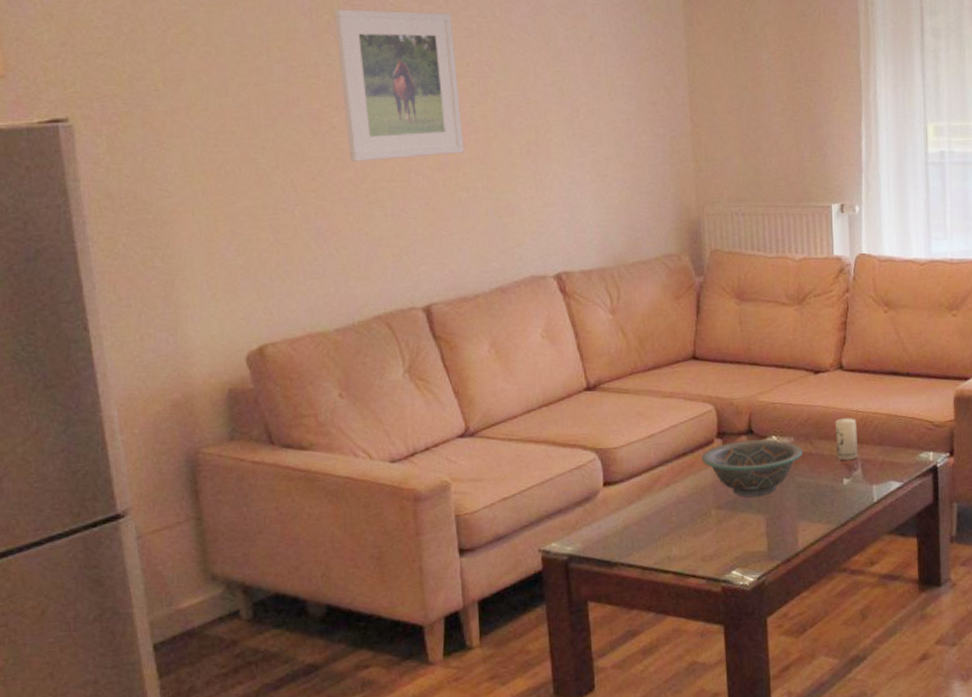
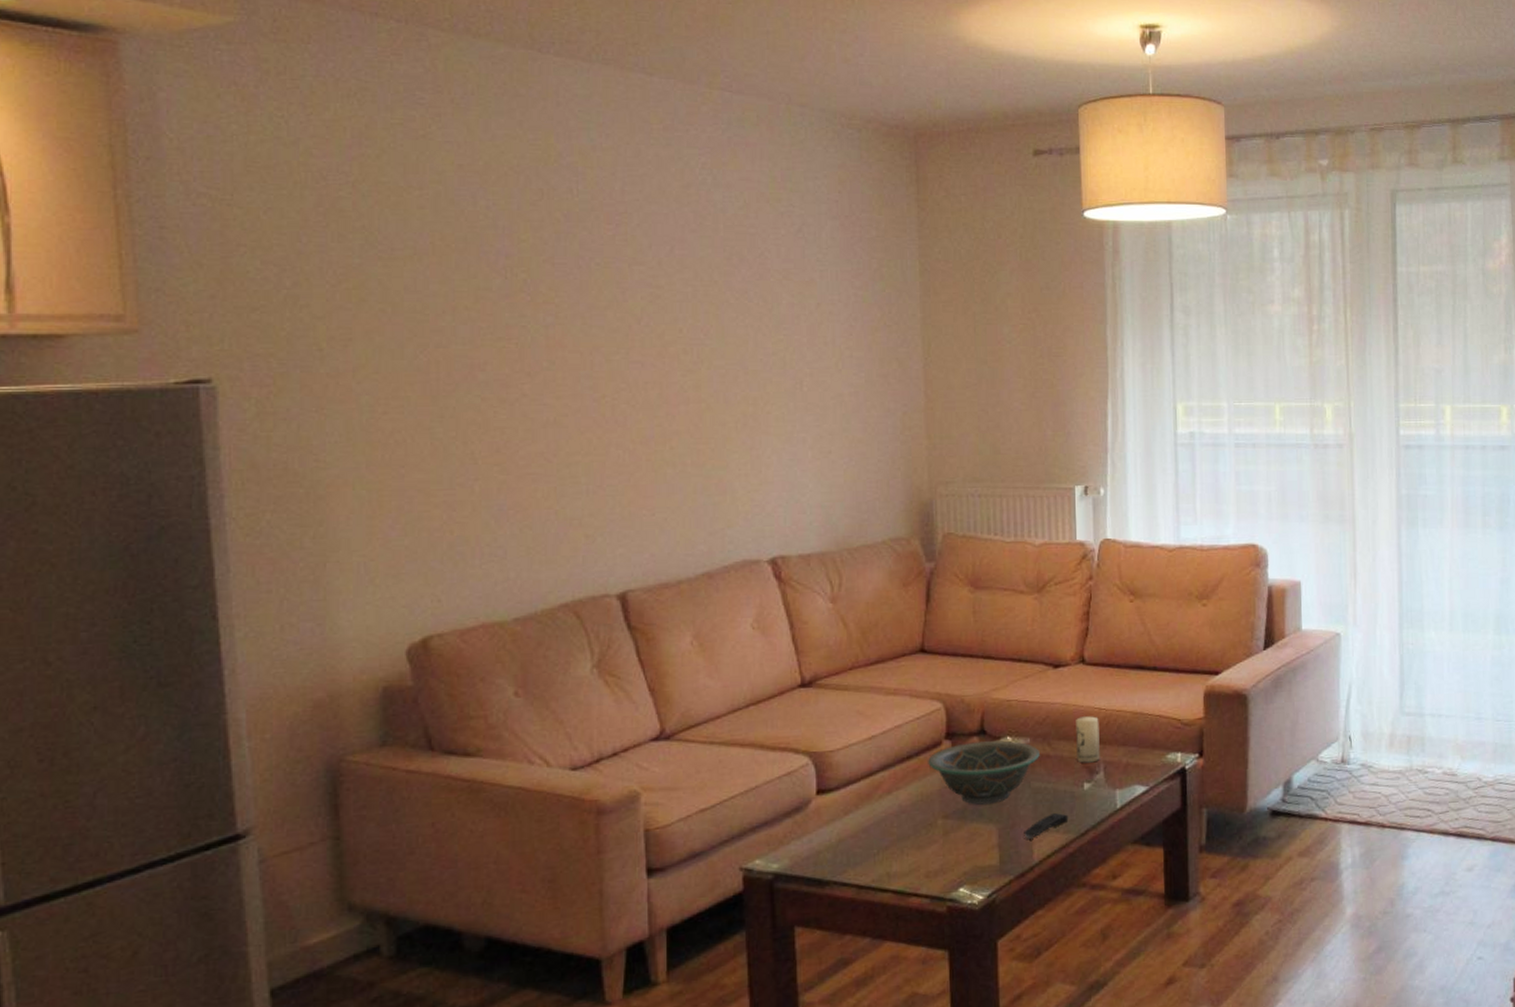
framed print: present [334,9,464,162] -> none [532,268,672,433]
remote control: none [789,505,830,528] -> present [1024,813,1069,839]

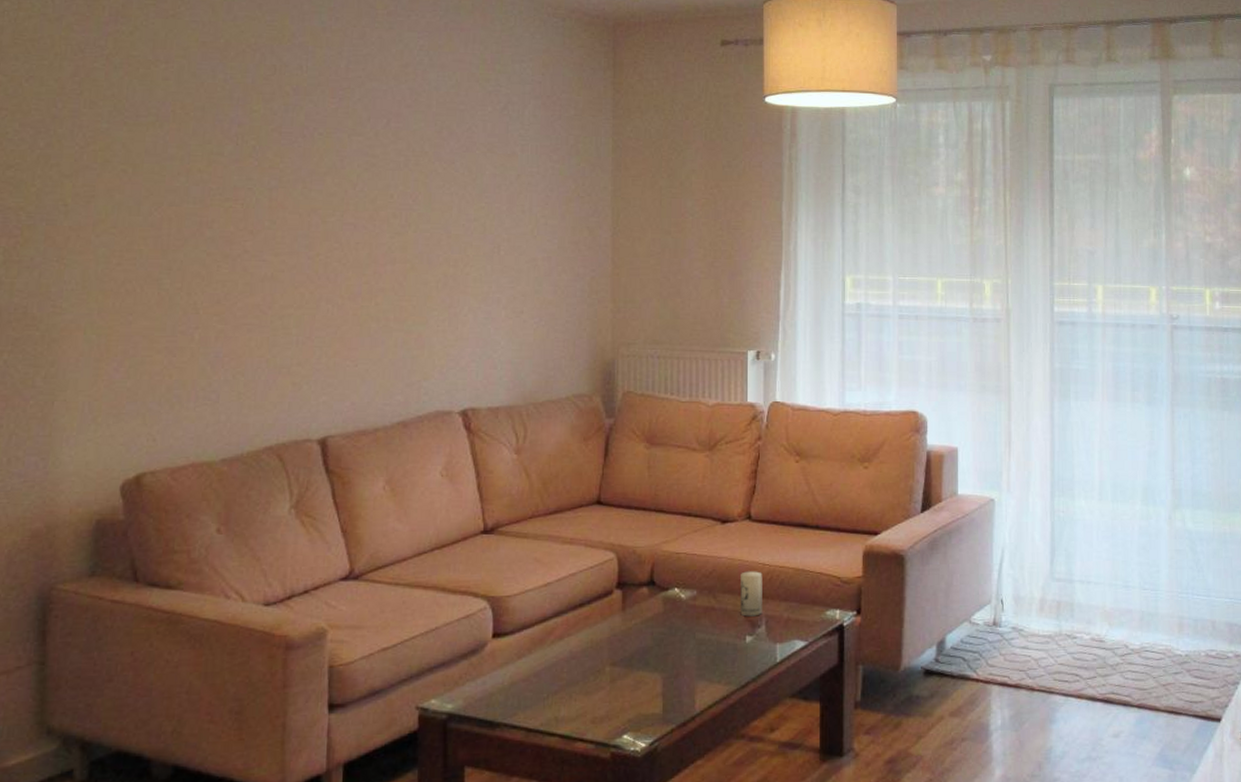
decorative bowl: present [928,740,1040,805] -> none [599,592,705,654]
remote control: present [1024,813,1069,839] -> none [687,665,731,689]

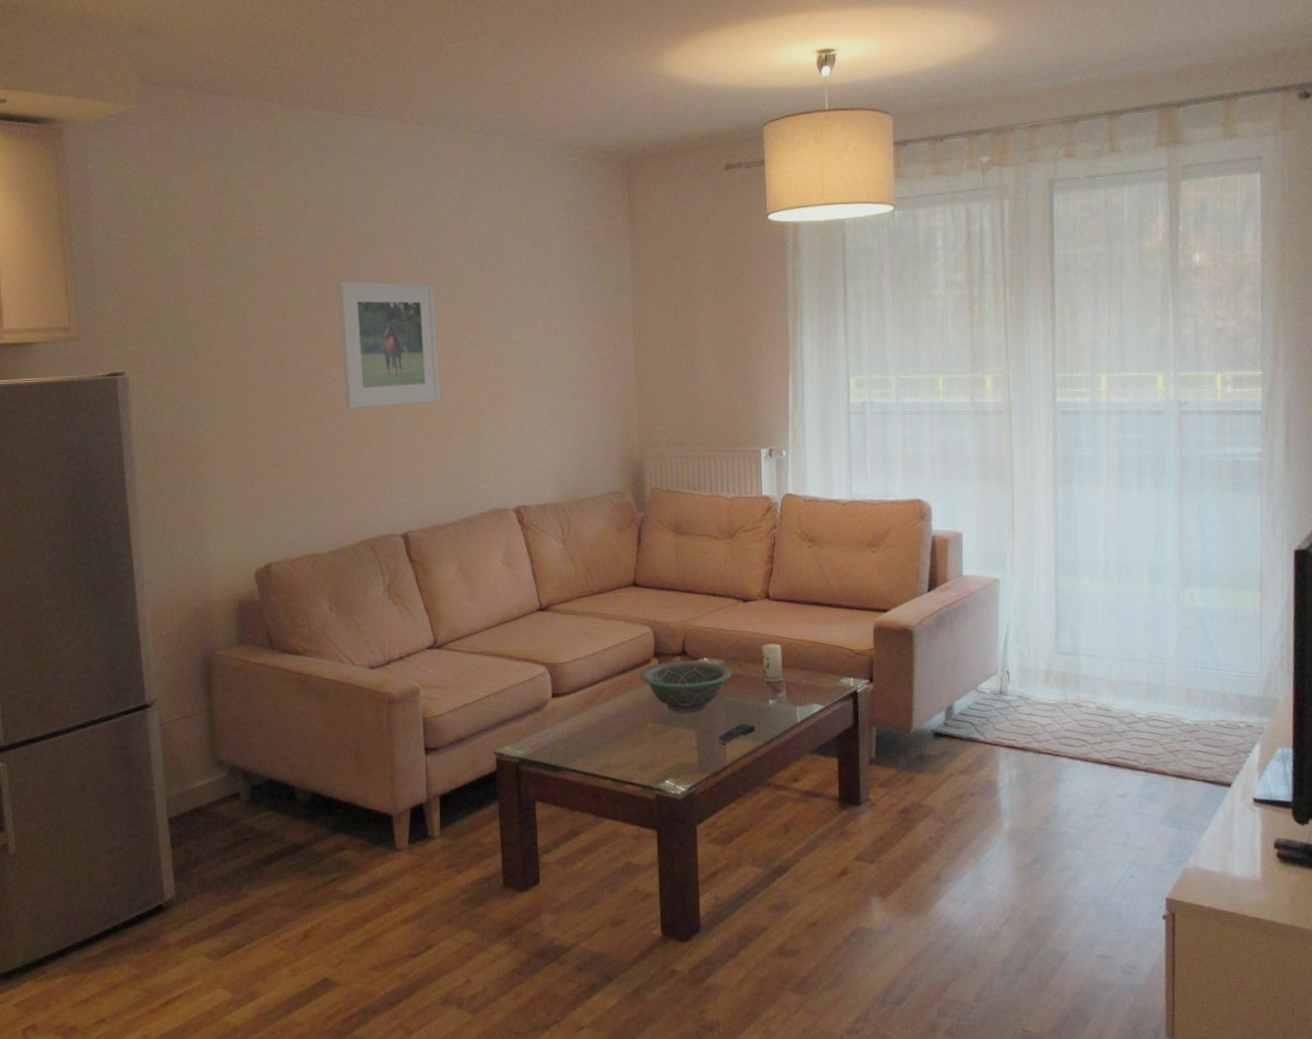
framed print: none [259,136,380,287] -> present [338,281,441,409]
decorative bowl: none [599,592,705,654] -> present [640,661,732,713]
remote control: none [687,665,731,689] -> present [718,724,756,744]

